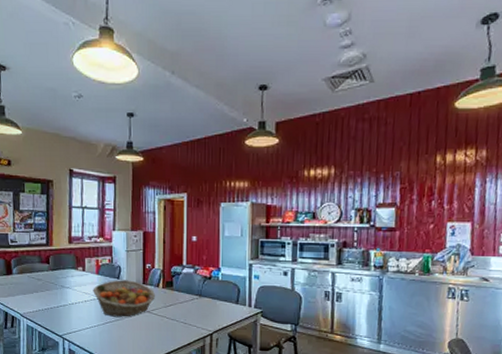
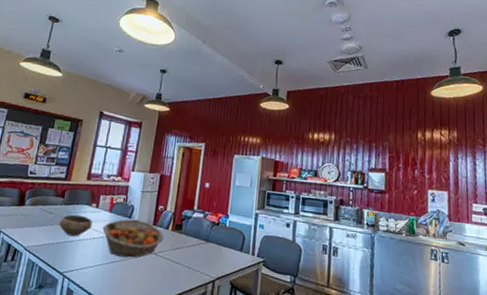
bowl: none [49,279,82,301] -> present [58,214,93,237]

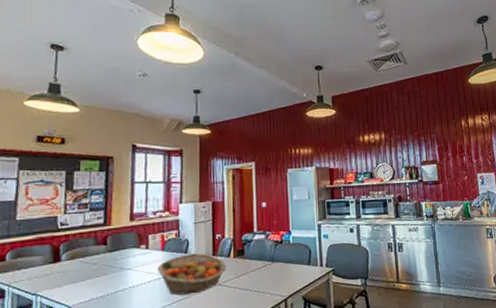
bowl: present [58,214,93,237] -> none [105,260,145,285]

